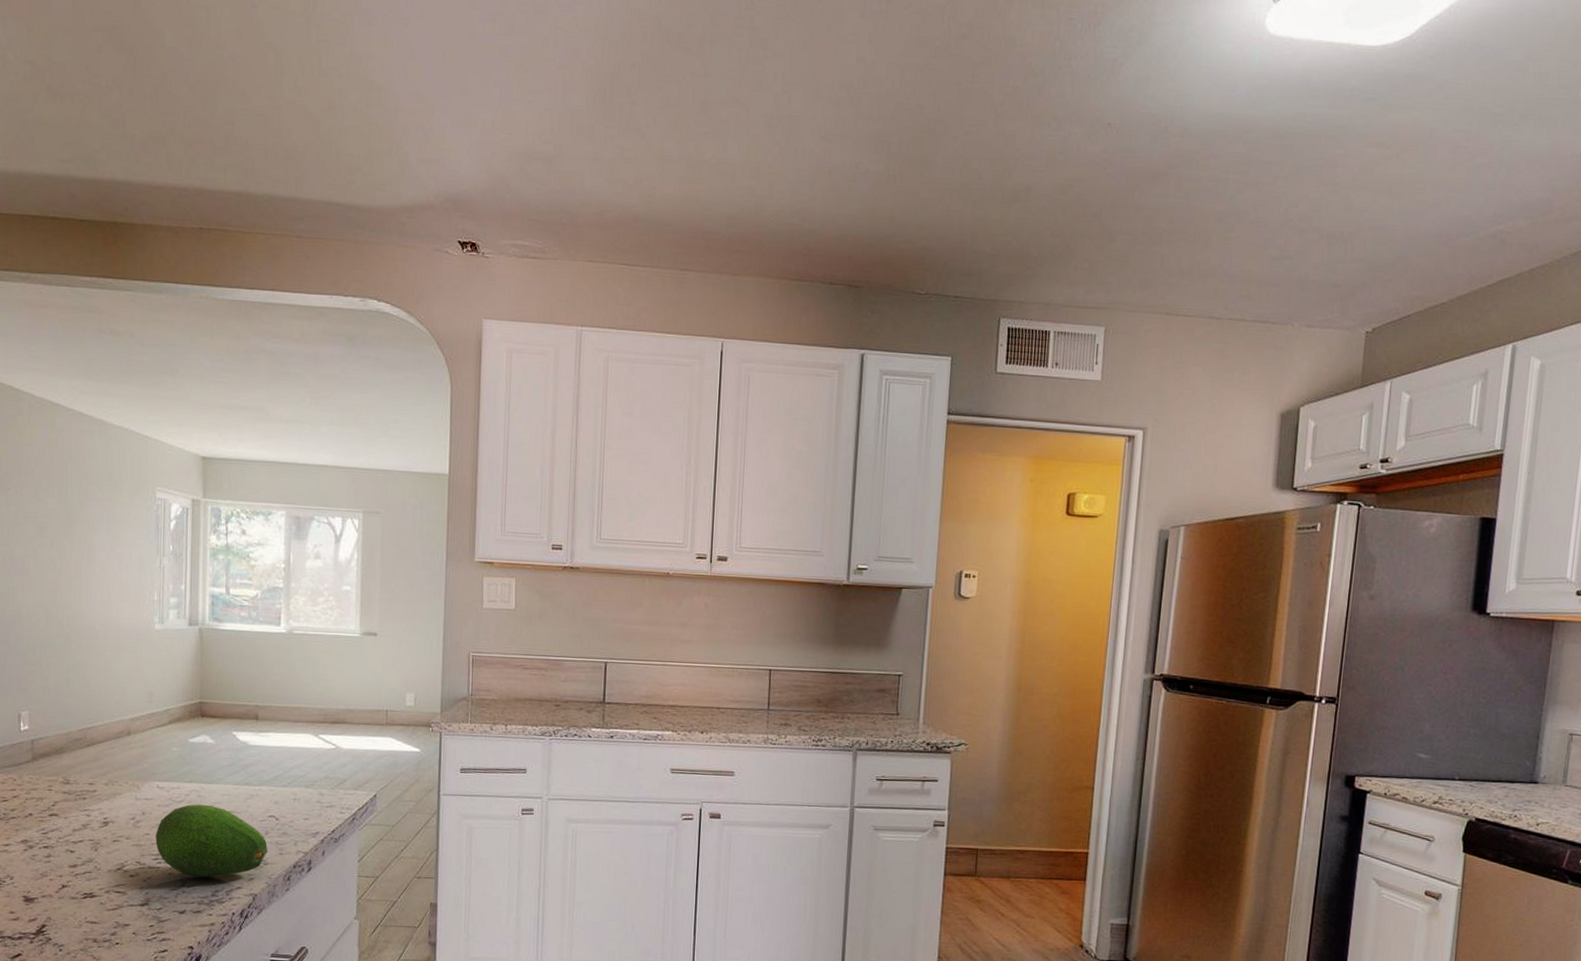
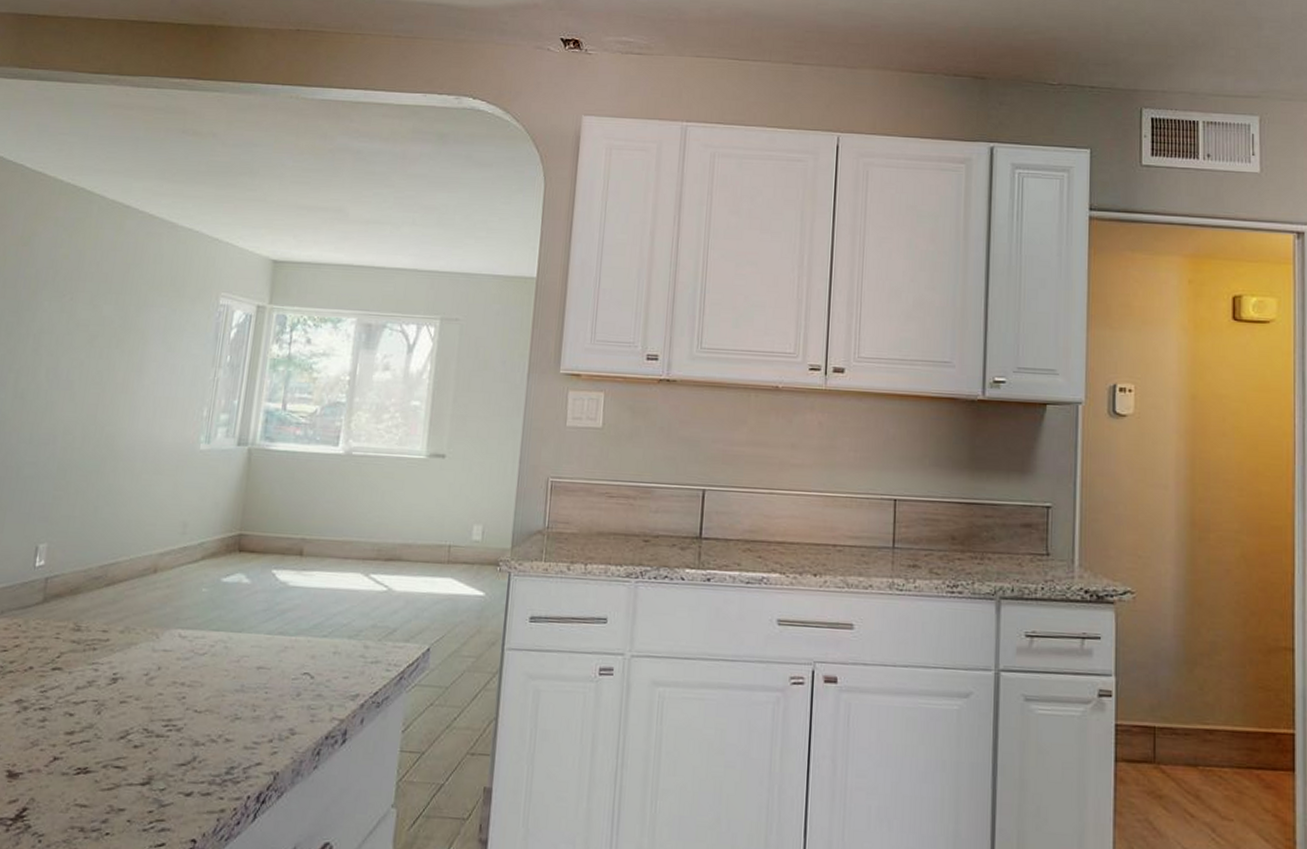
fruit: present [156,804,268,877] -> none [168,657,298,750]

